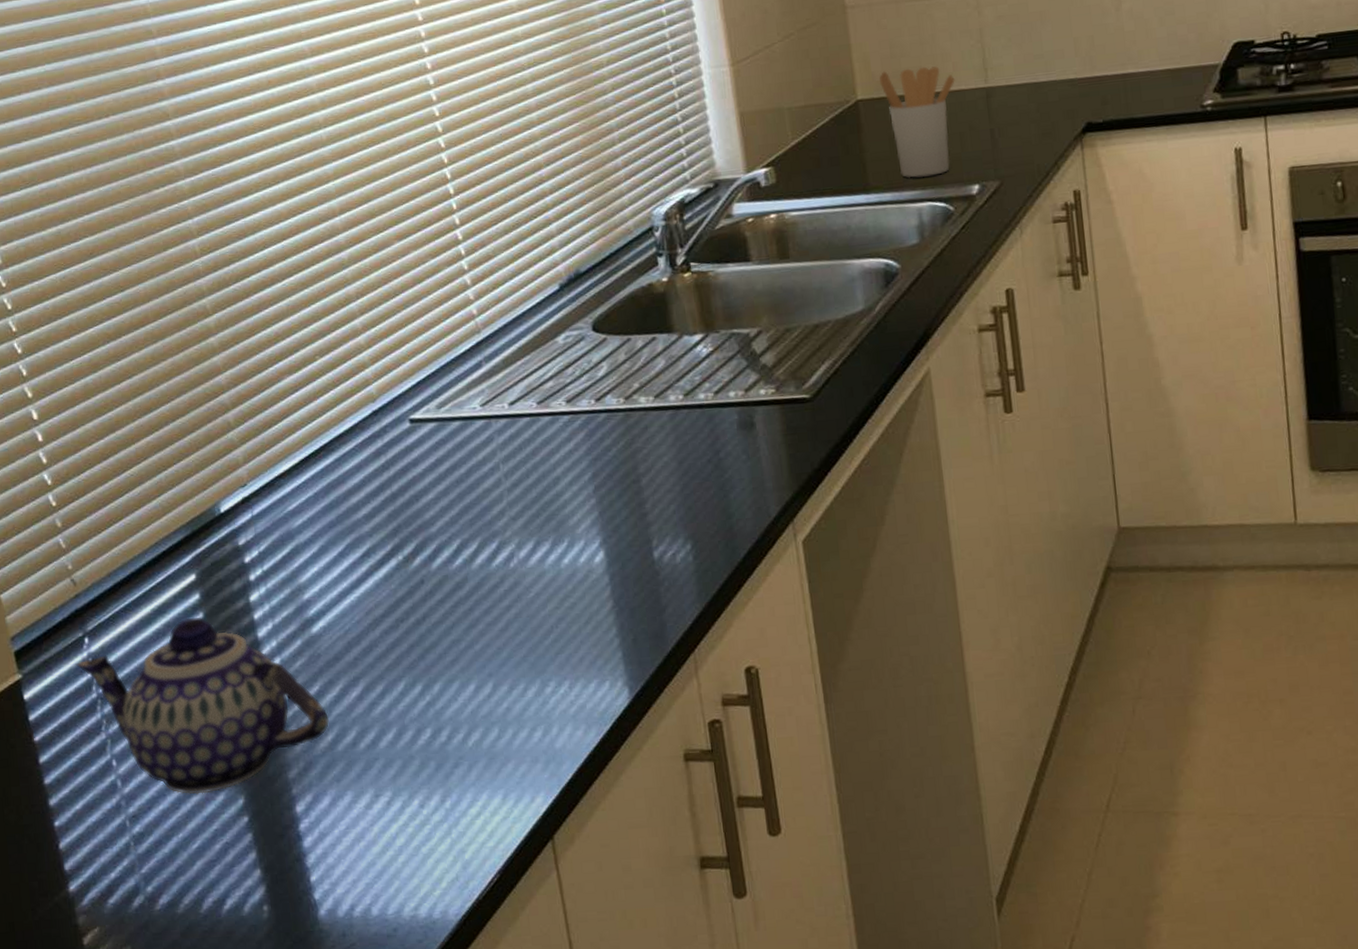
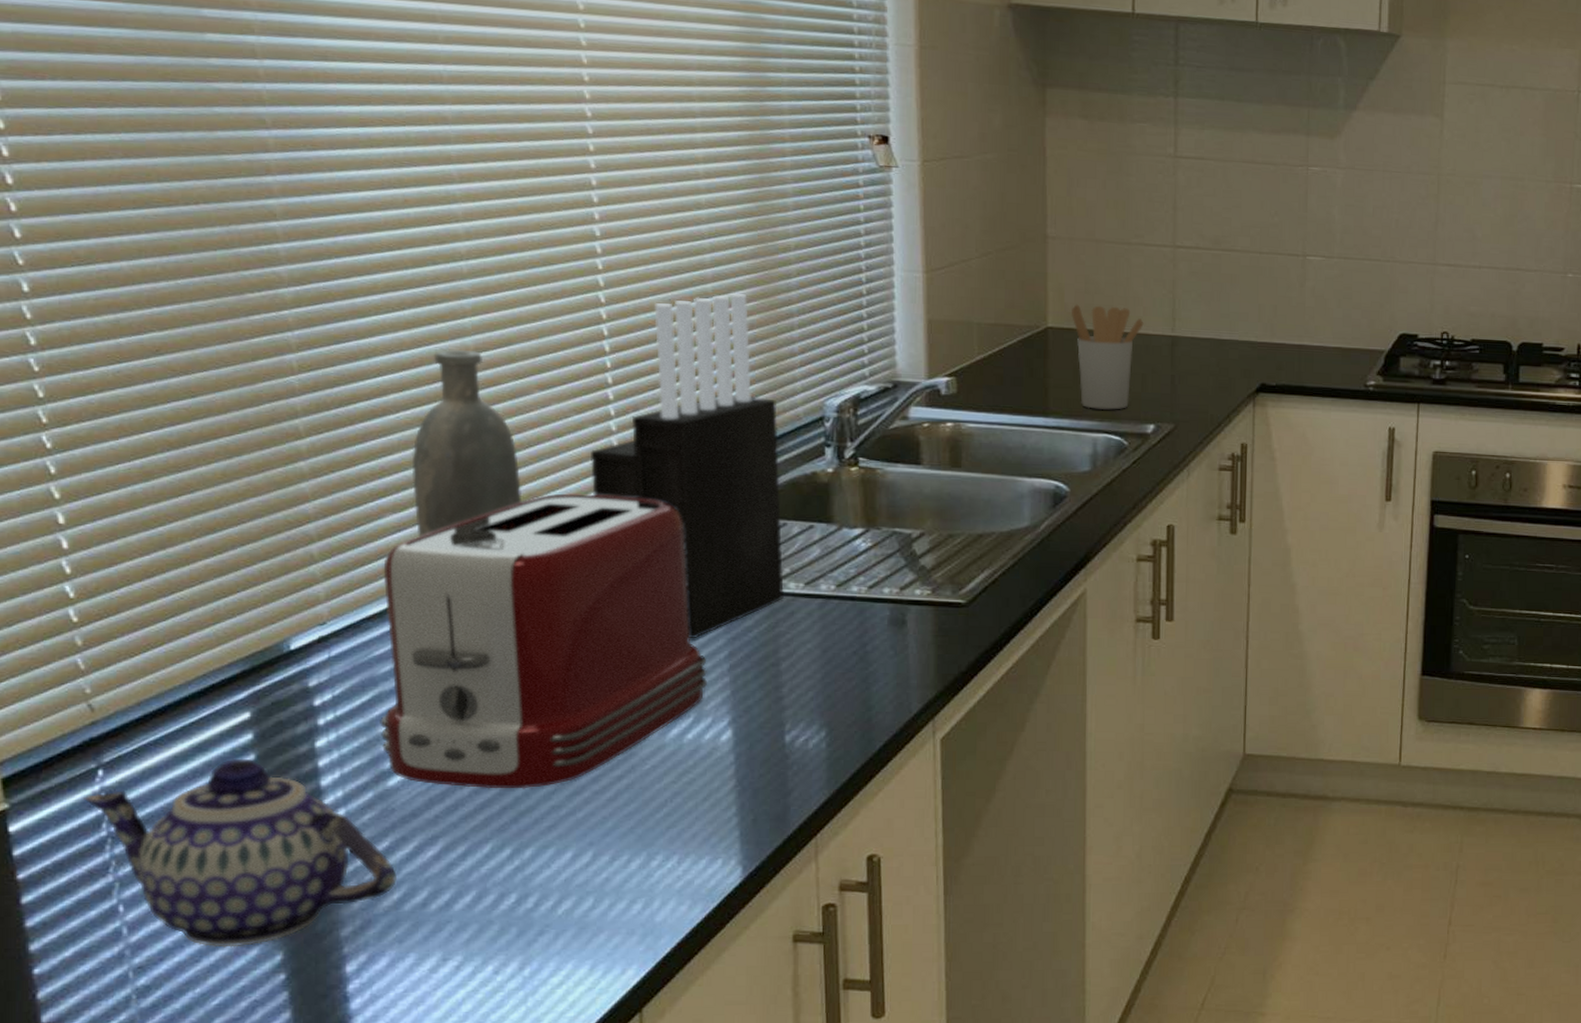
toaster: none [286,331,576,629] -> present [380,493,707,789]
bottle: none [299,212,394,395] -> present [411,350,521,537]
knife block: none [448,117,636,464] -> present [591,293,784,639]

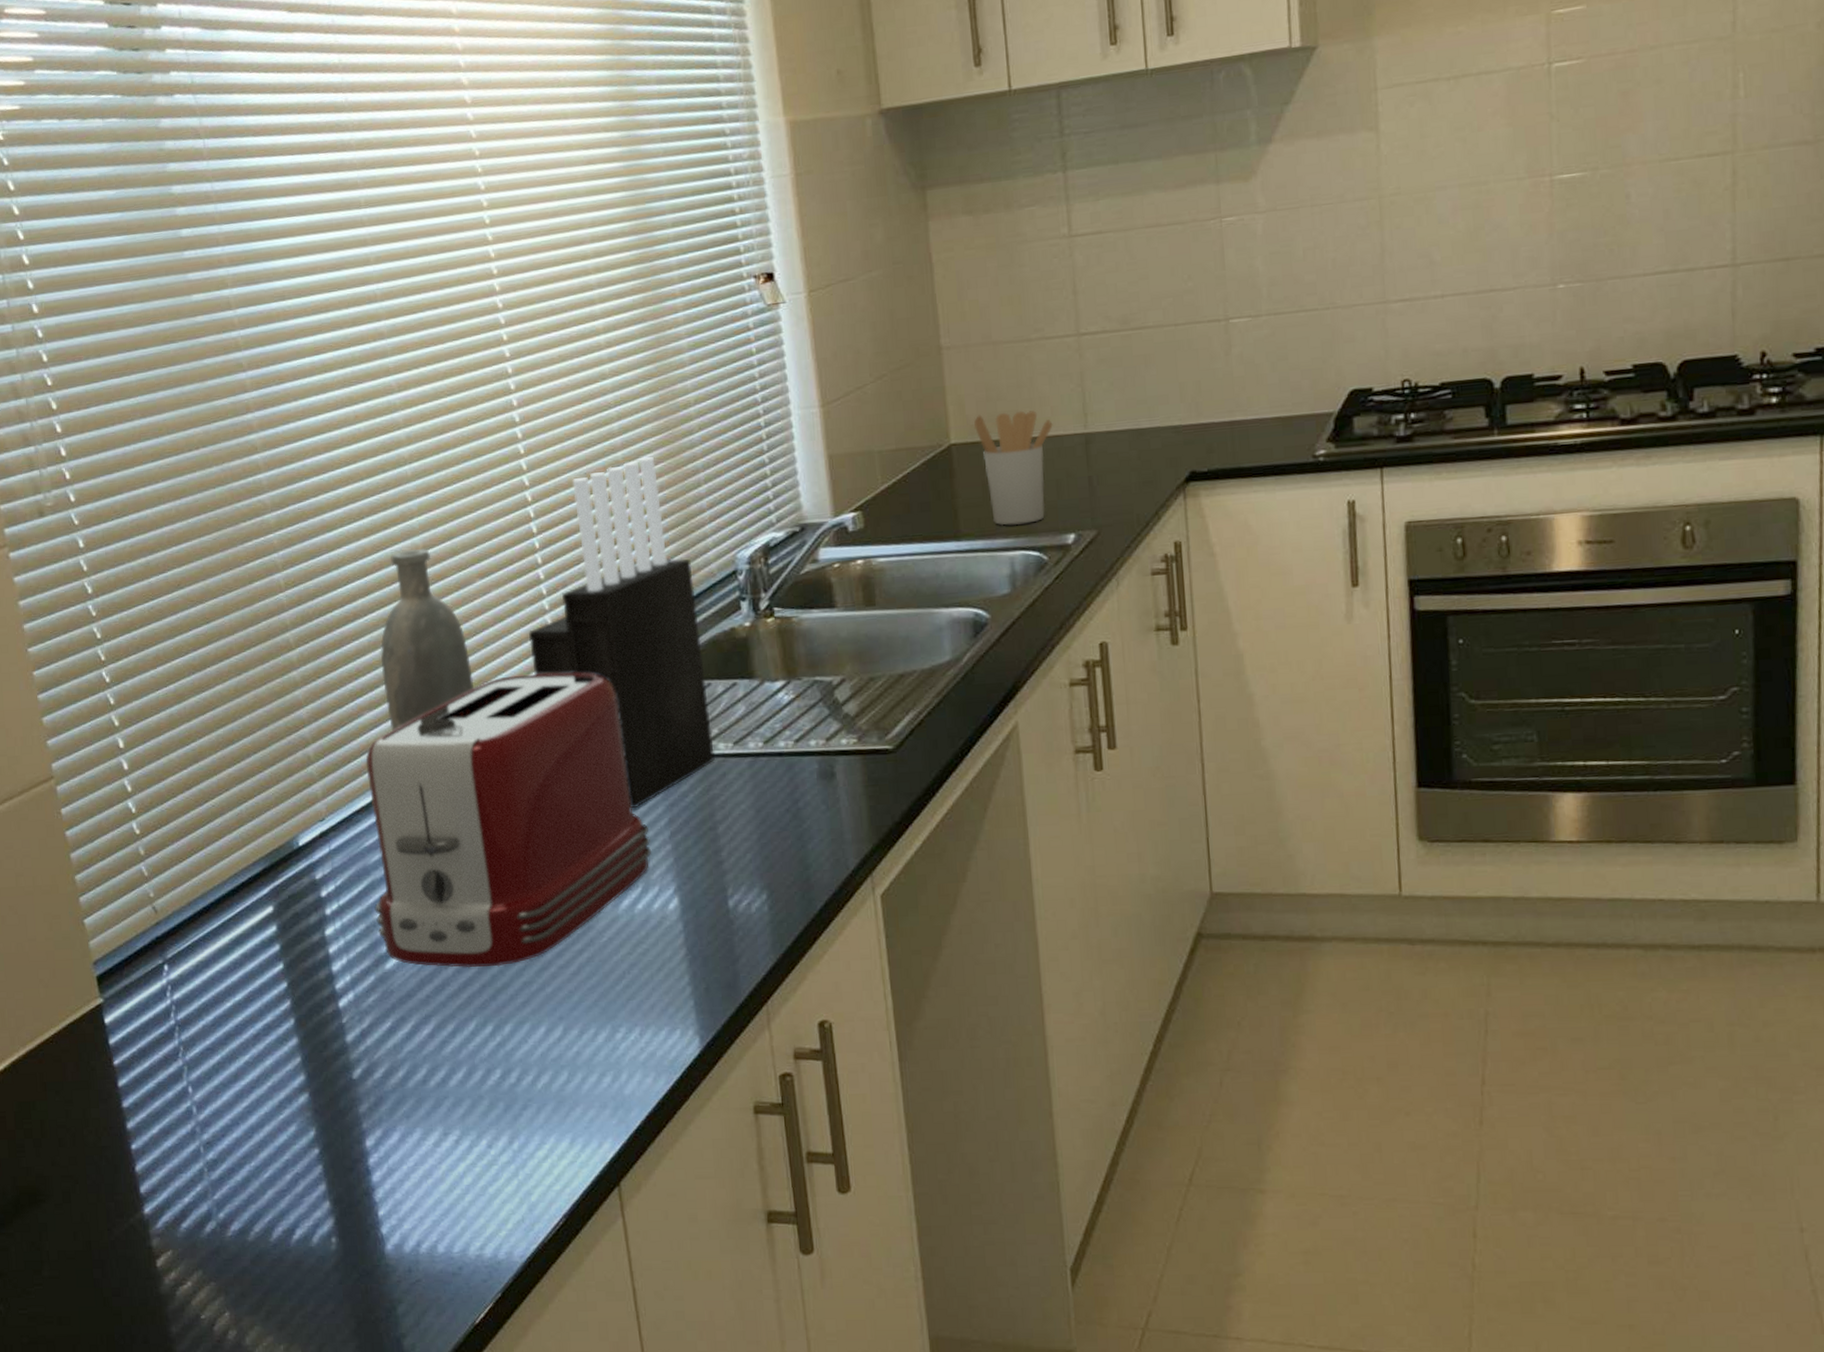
teapot: present [82,758,397,948] -> none [154,948,400,1124]

